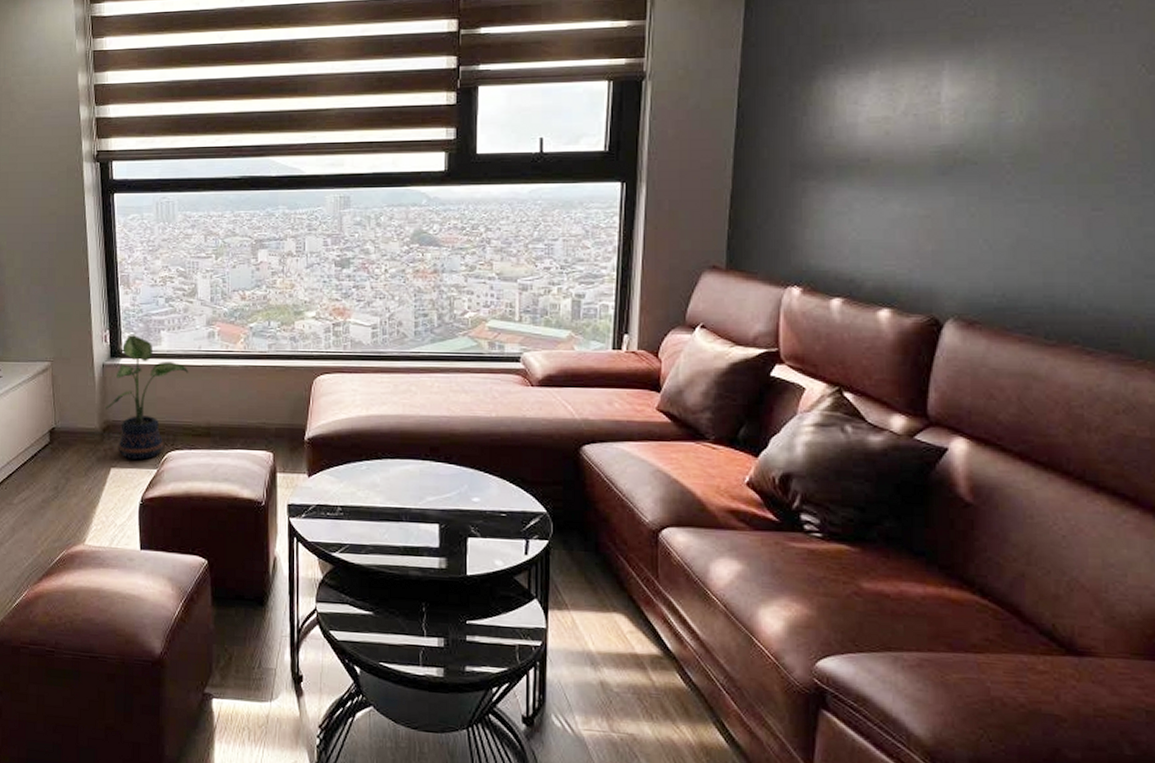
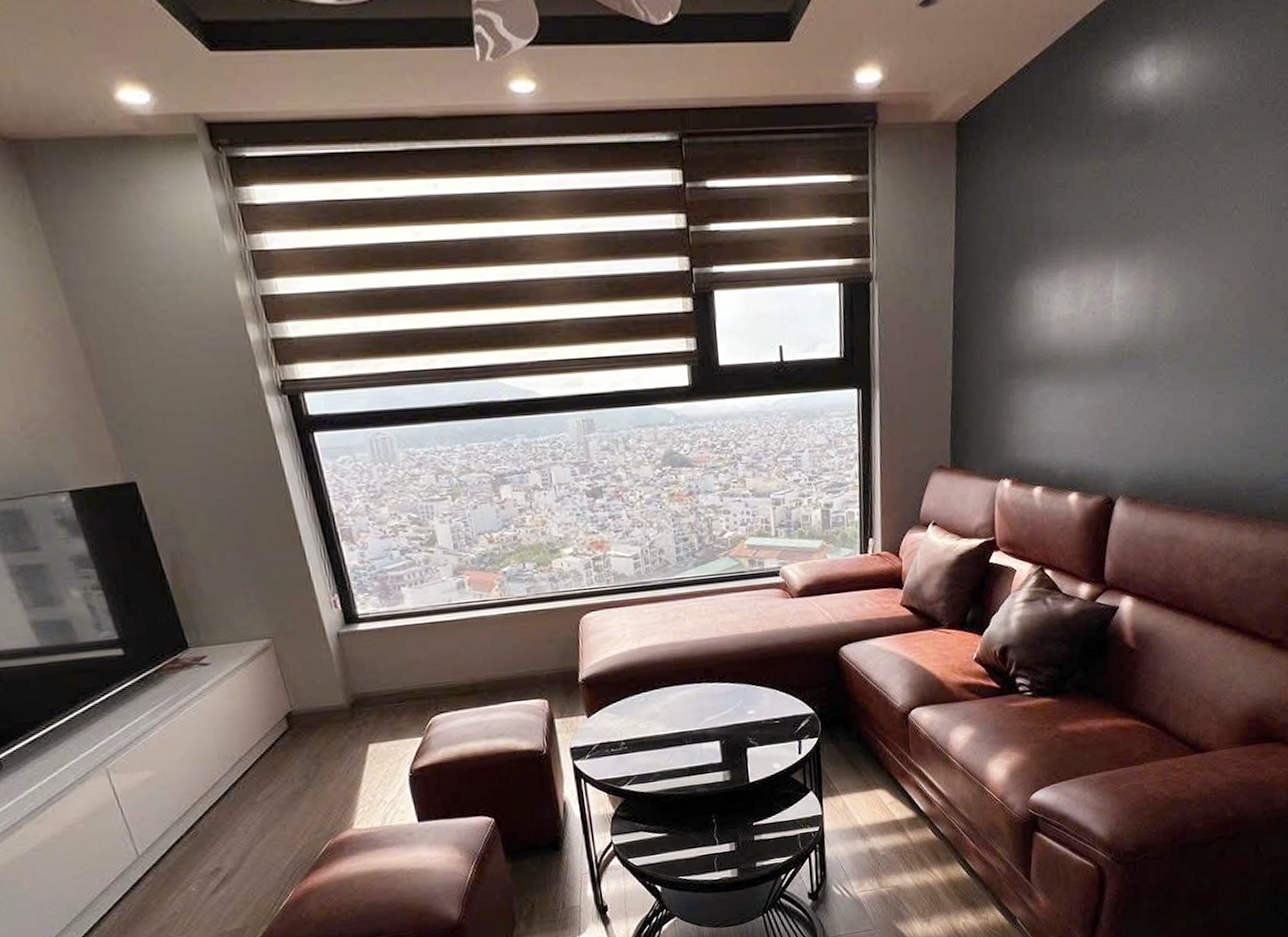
potted plant: present [105,334,189,460] -> none [349,595,442,732]

